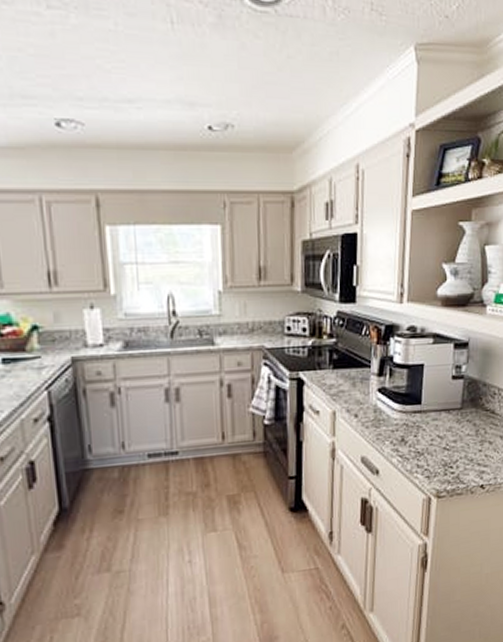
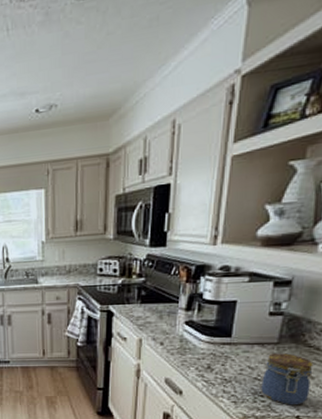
jar: none [450,418,491,474] -> present [261,353,314,405]

